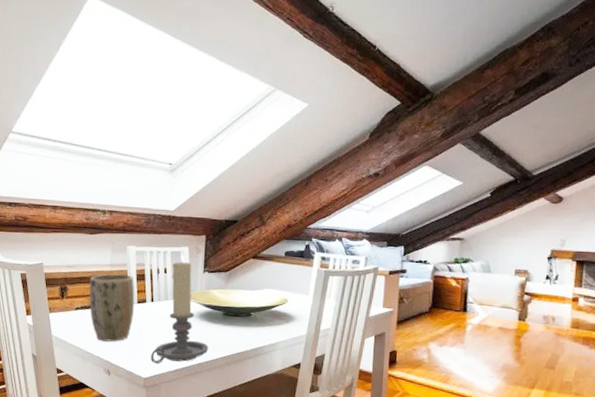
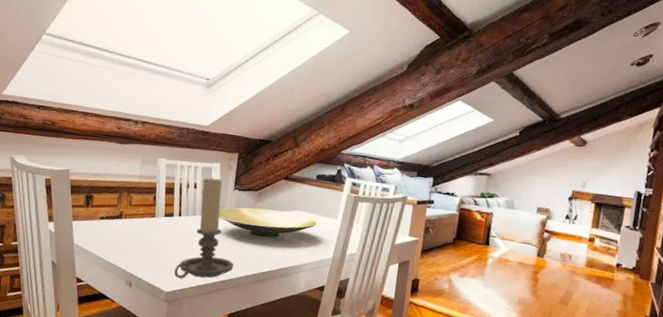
plant pot: present [89,274,135,342] -> none [115,185,163,254]

